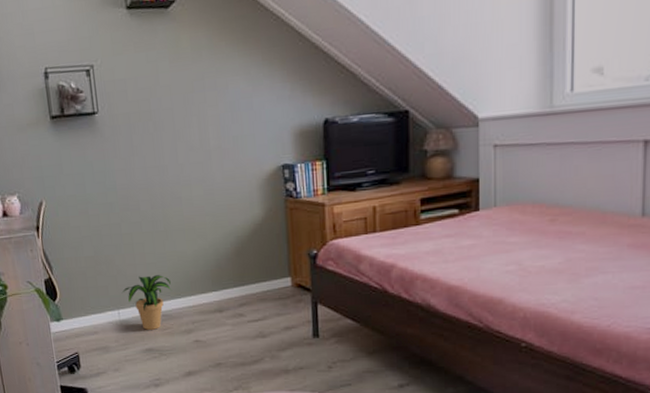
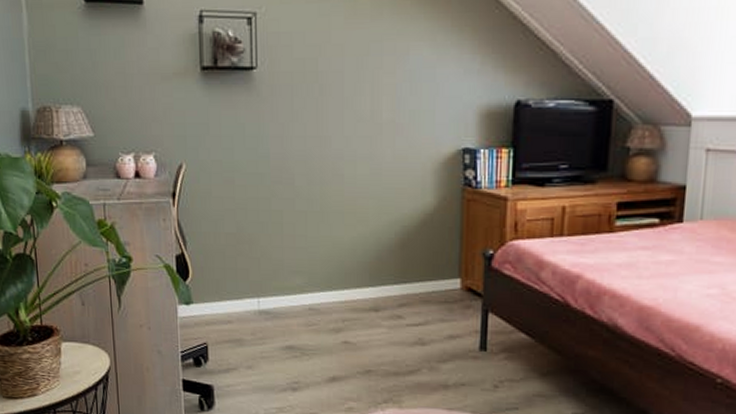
potted plant: present [121,275,171,330] -> none [264,261,322,325]

